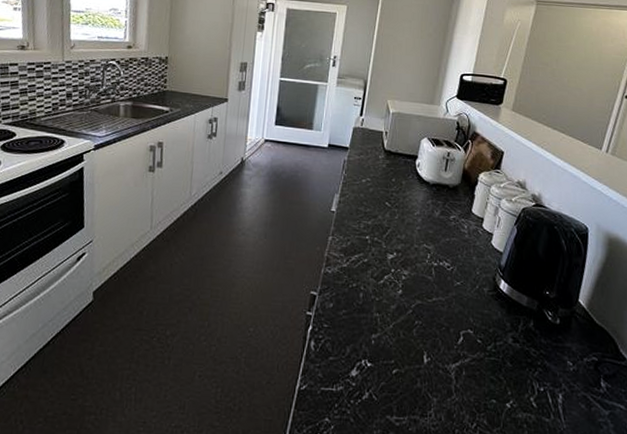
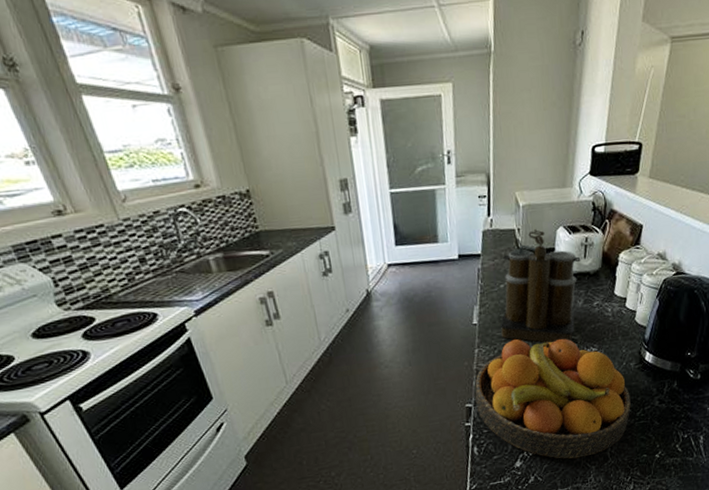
fruit bowl: none [321,235,481,384] -> present [475,338,631,459]
coffee maker: none [356,134,442,251] -> present [499,228,581,343]

